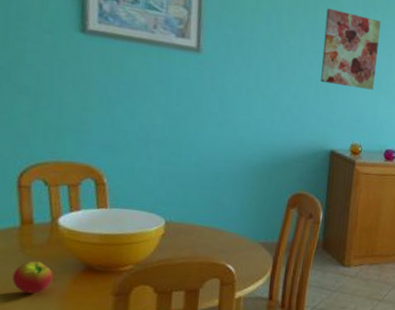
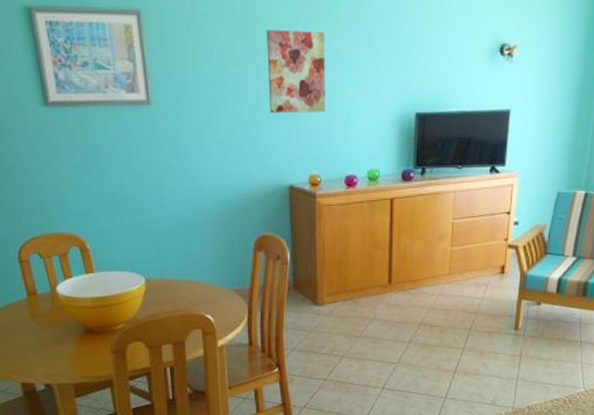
apple: present [12,261,53,294] -> none [30,328,61,358]

